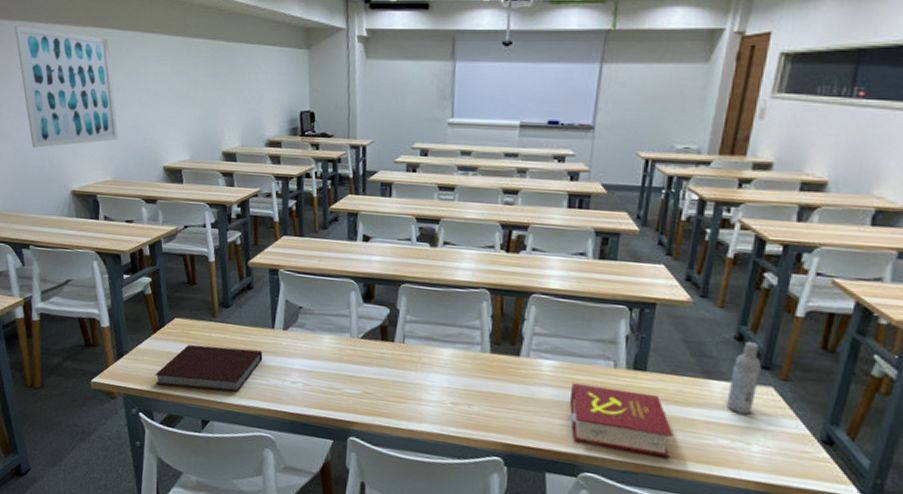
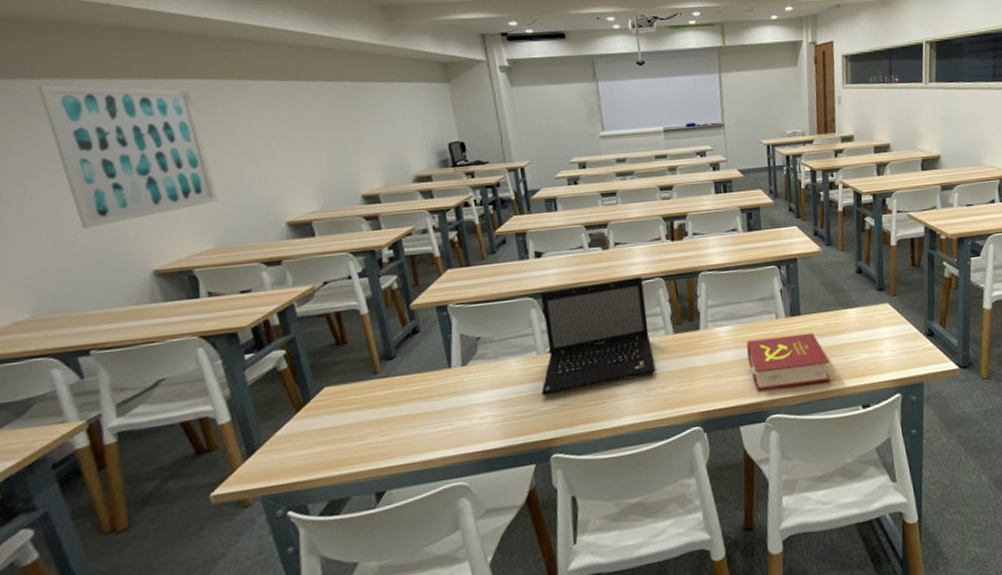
notebook: present [155,344,263,392] -> none [305,394,442,471]
laptop: none [349,277,467,388] -> present [540,277,656,397]
bottle: present [726,340,761,414] -> none [859,271,879,330]

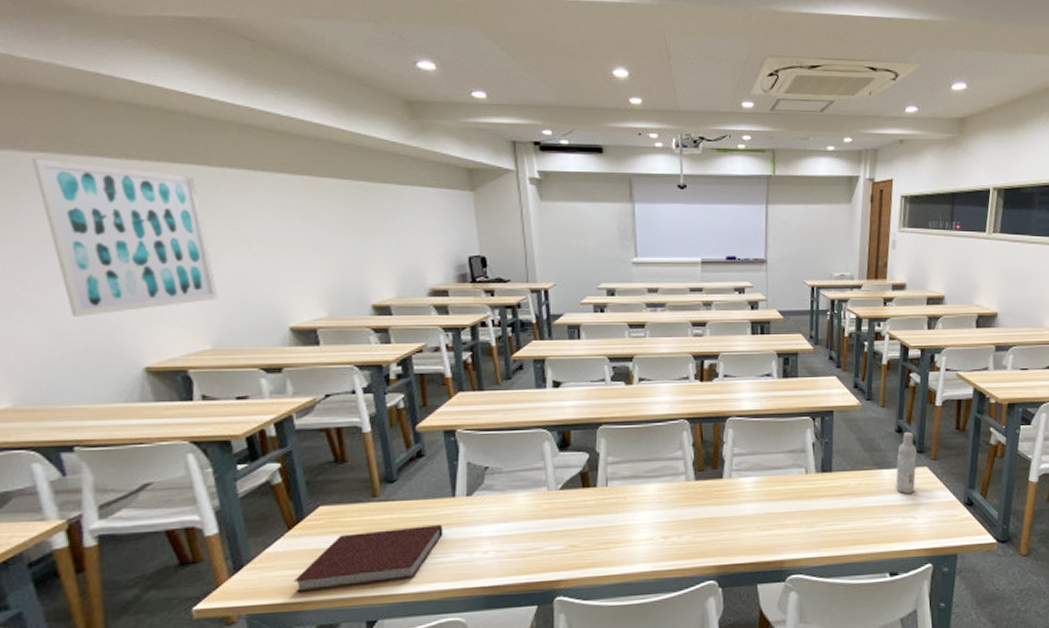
notebook: none [305,394,442,471] -> present [294,524,443,592]
laptop: present [540,277,656,397] -> none [550,417,673,535]
book: present [746,332,831,391] -> none [771,491,859,549]
bottle: none [859,271,879,330] -> present [895,431,917,494]

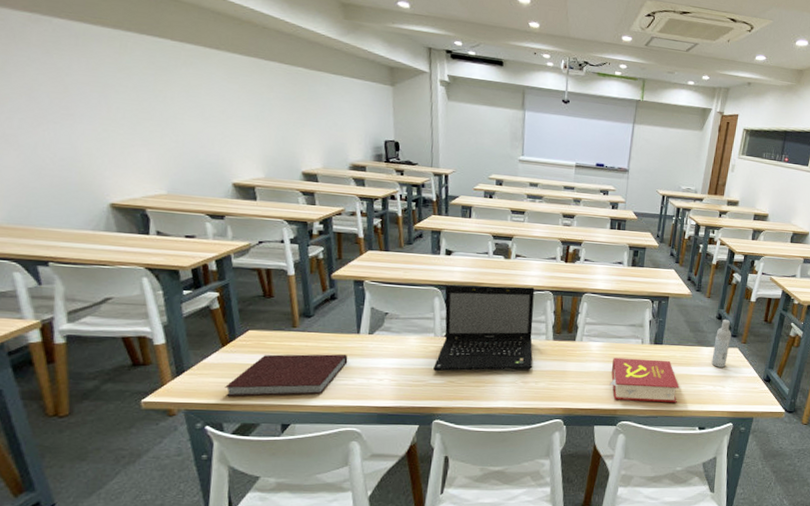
wall art: present [31,158,219,316] -> none [19,16,175,156]
laptop: none [550,417,673,535] -> present [433,285,535,372]
book: none [771,491,859,549] -> present [610,357,680,403]

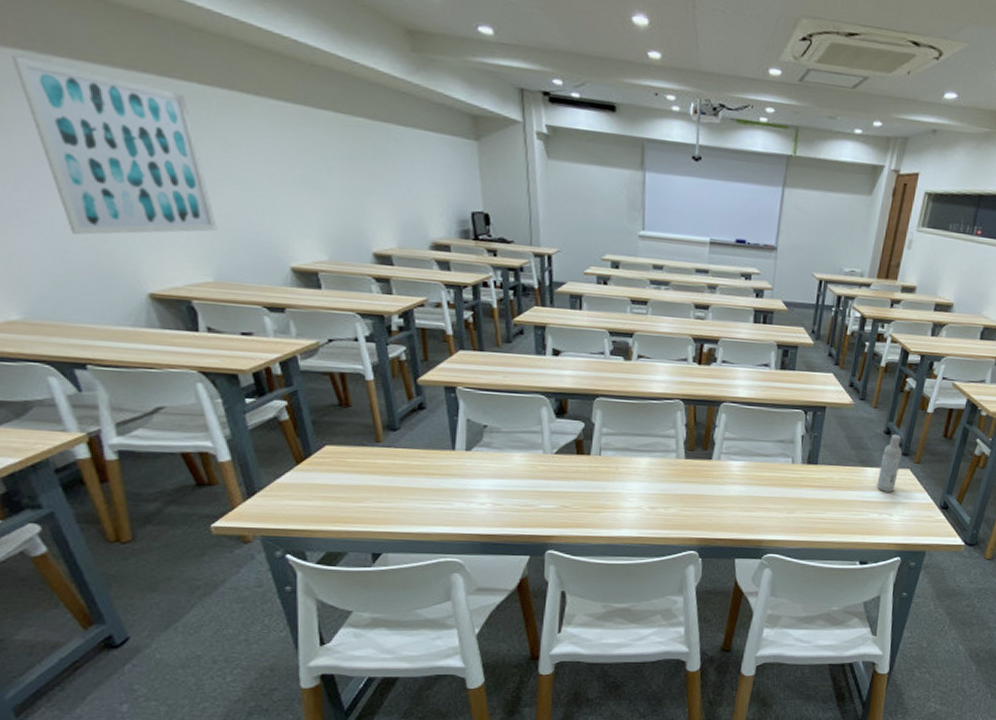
wall art: none [19,16,175,156] -> present [11,55,218,235]
notebook: present [225,354,348,397] -> none [304,473,443,522]
laptop: present [433,285,535,372] -> none [544,392,662,495]
book: present [610,357,680,403] -> none [753,479,838,534]

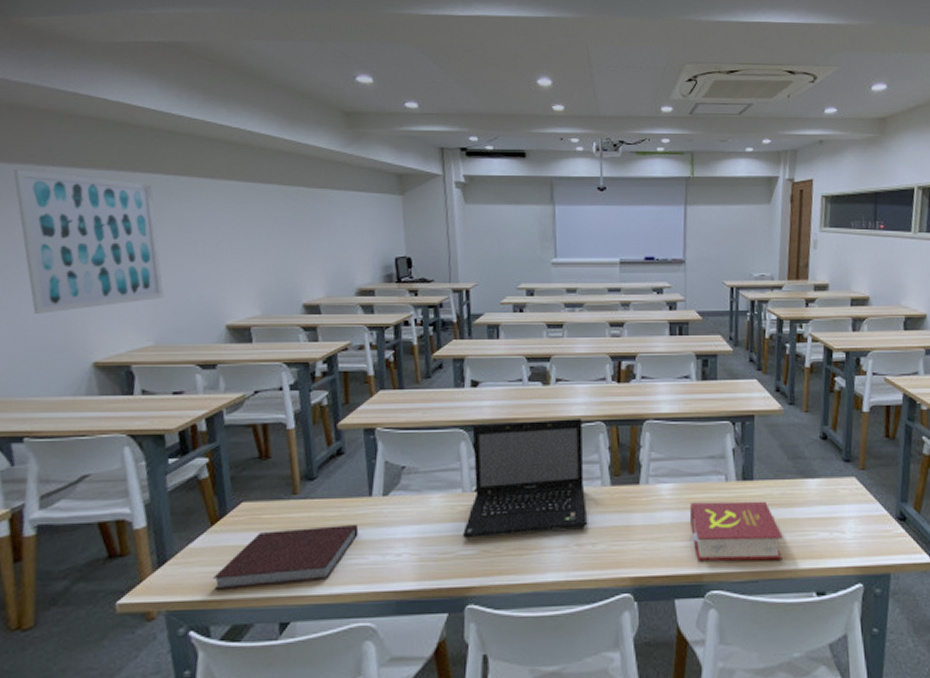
notebook: none [304,473,443,522] -> present [213,523,359,589]
laptop: none [544,392,662,495] -> present [463,419,588,539]
book: none [753,479,838,534] -> present [689,501,783,561]
bottle: present [877,433,902,492] -> none [821,438,844,506]

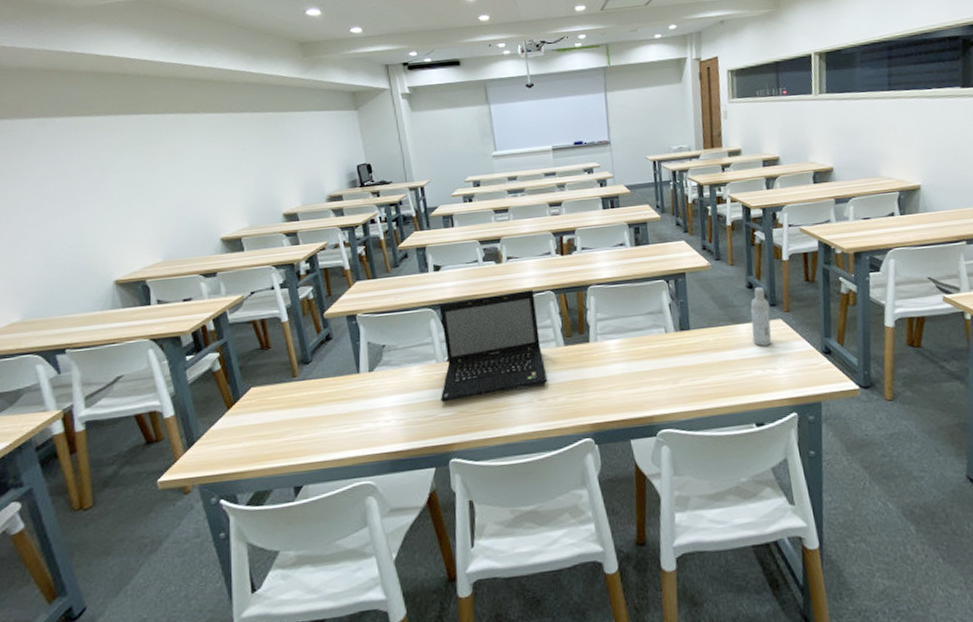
wall art: present [13,169,164,314] -> none [29,122,166,244]
notebook: present [213,523,359,589] -> none [235,397,352,463]
book: present [689,501,783,561] -> none [636,347,723,405]
bottle: none [821,438,844,506] -> present [750,286,772,346]

